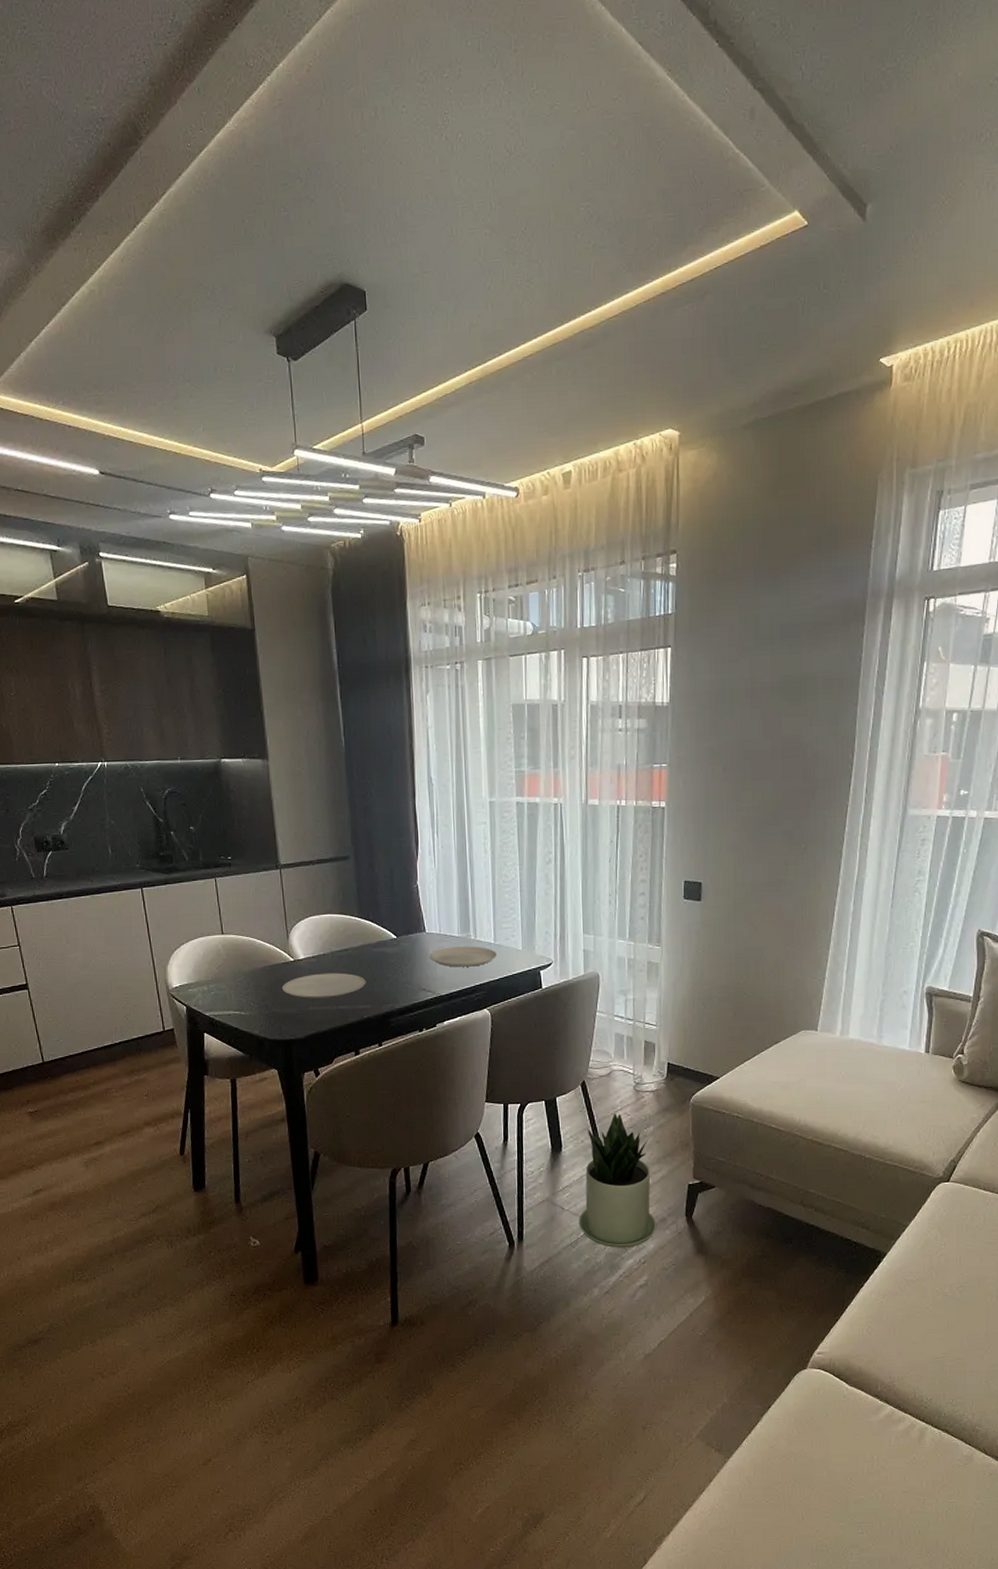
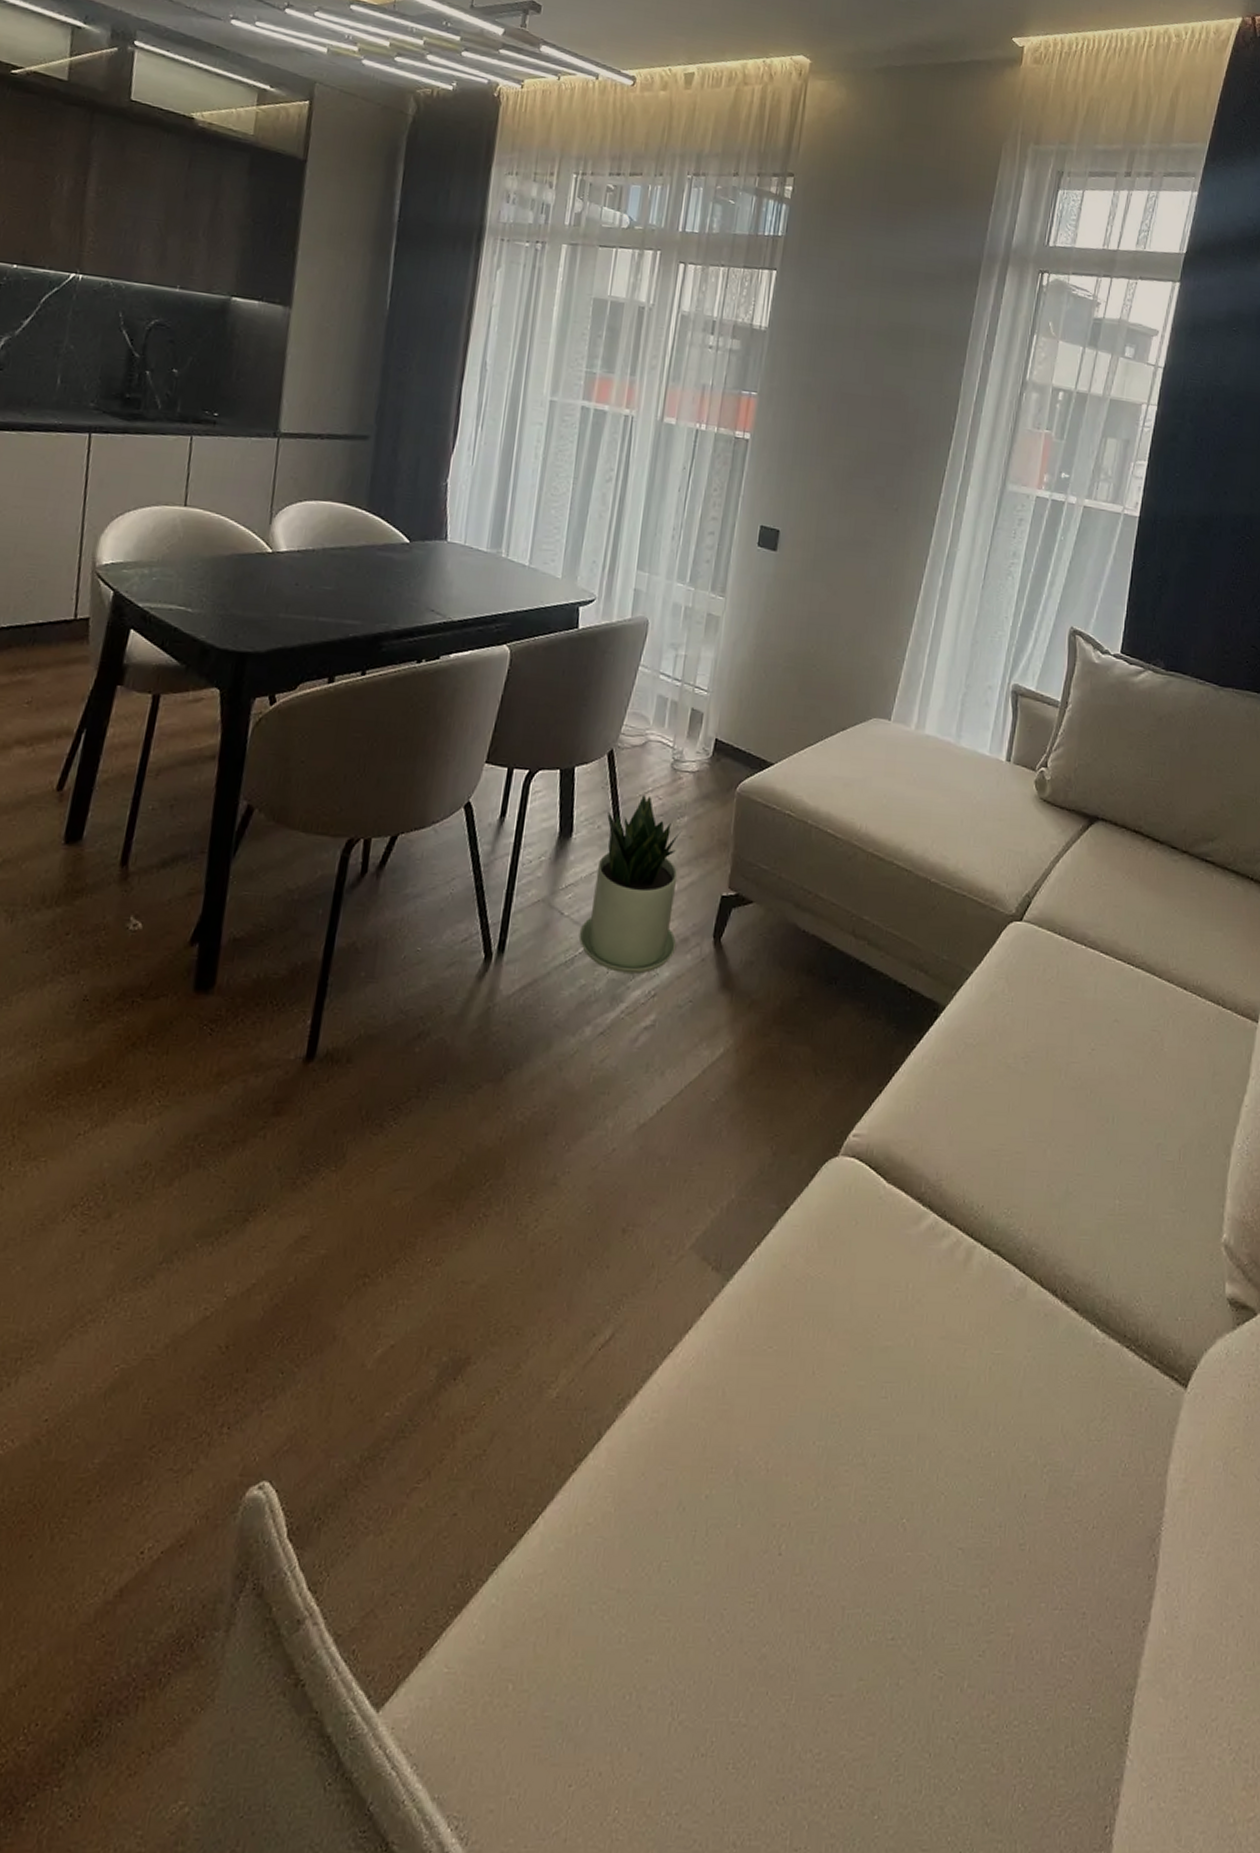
plate: present [282,972,366,999] -> none [249,572,361,605]
plate: present [430,946,497,967] -> none [447,562,530,591]

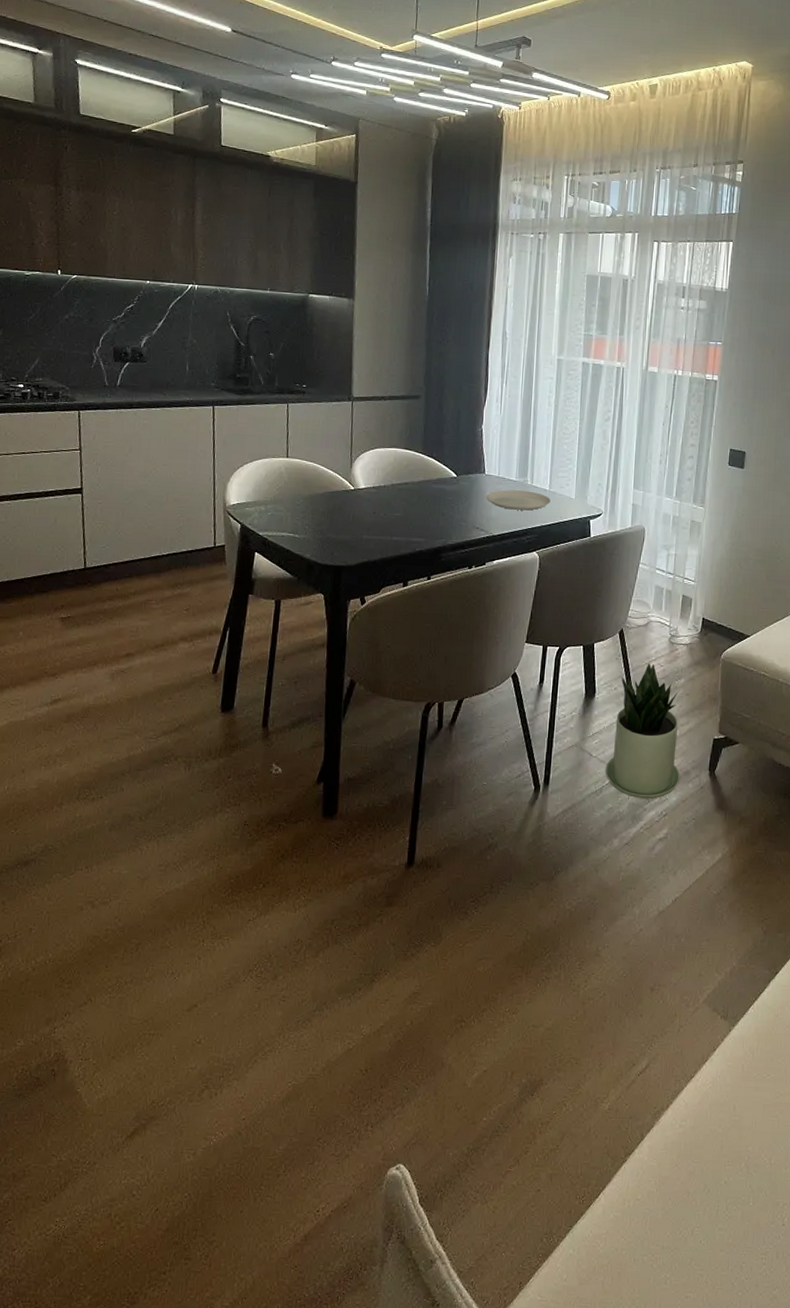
plate: none [447,562,530,591] -> present [486,489,550,511]

